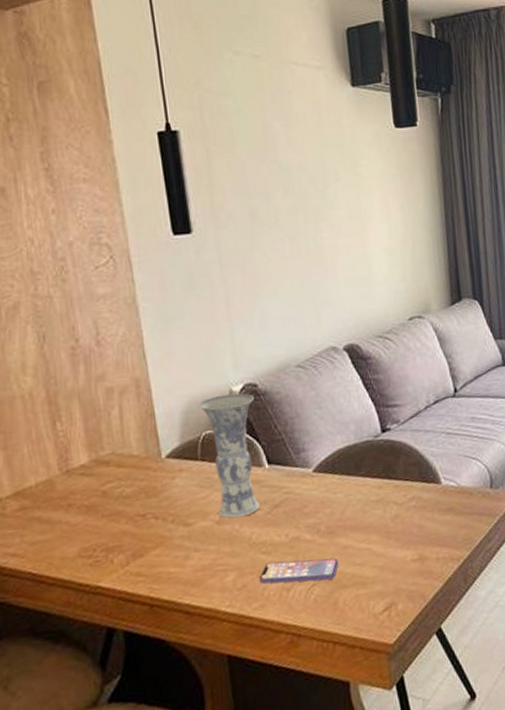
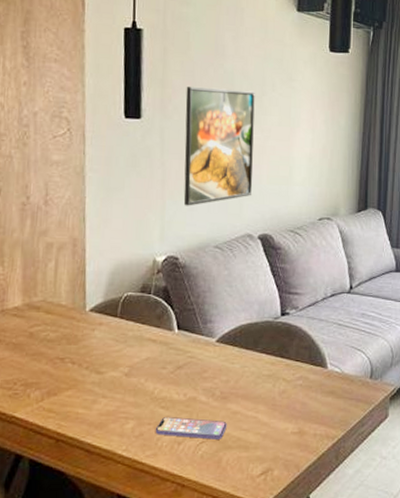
vase: present [198,393,260,519] -> none [124,263,175,373]
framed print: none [238,185,330,325] -> present [183,86,255,206]

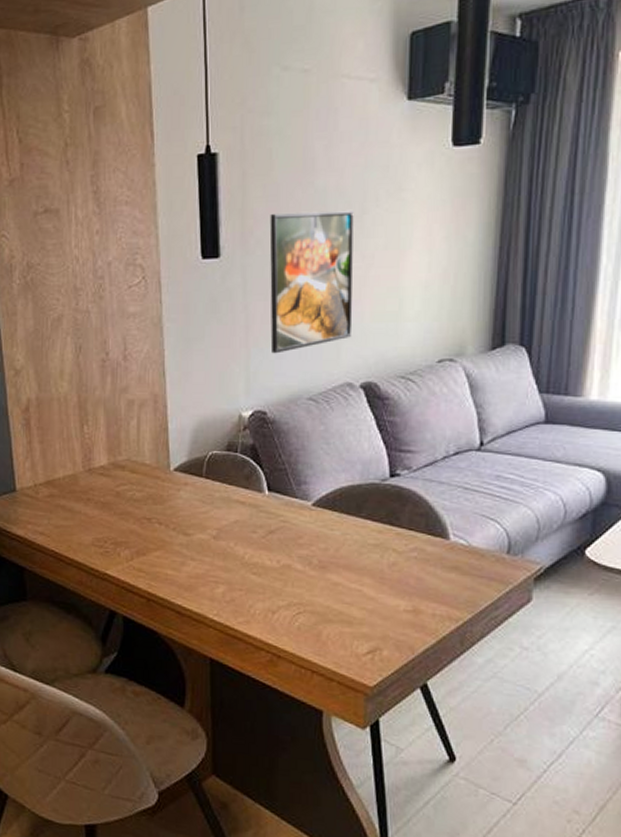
smartphone: present [155,416,227,440] -> none [247,583,327,612]

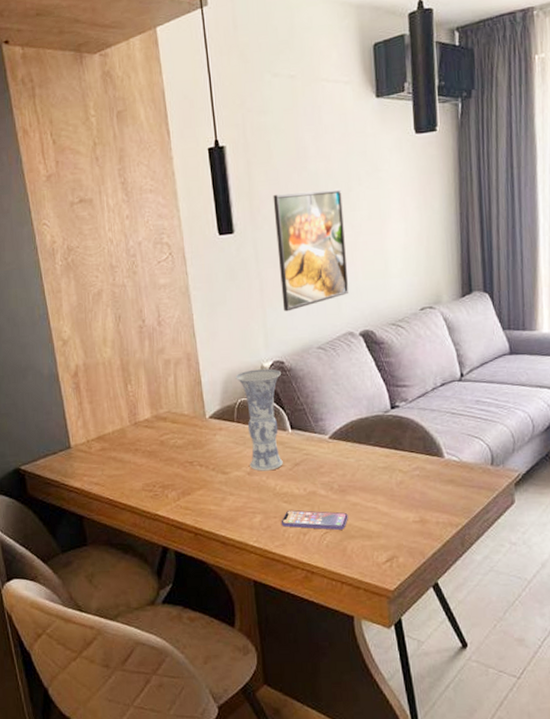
vase: none [208,419,263,537] -> present [235,368,283,471]
smartphone: none [247,583,327,612] -> present [281,509,348,530]

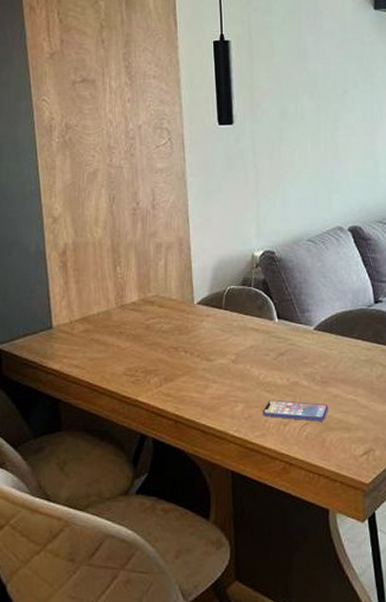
vase: present [235,368,283,471] -> none [226,258,272,360]
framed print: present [273,189,349,312] -> none [273,90,341,203]

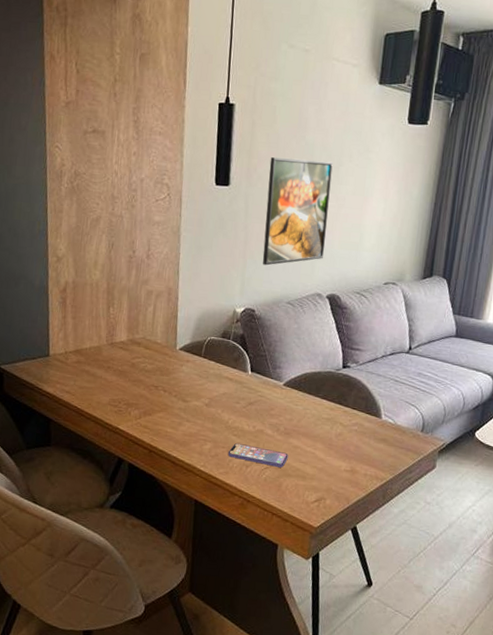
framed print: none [273,90,341,203] -> present [262,157,333,266]

